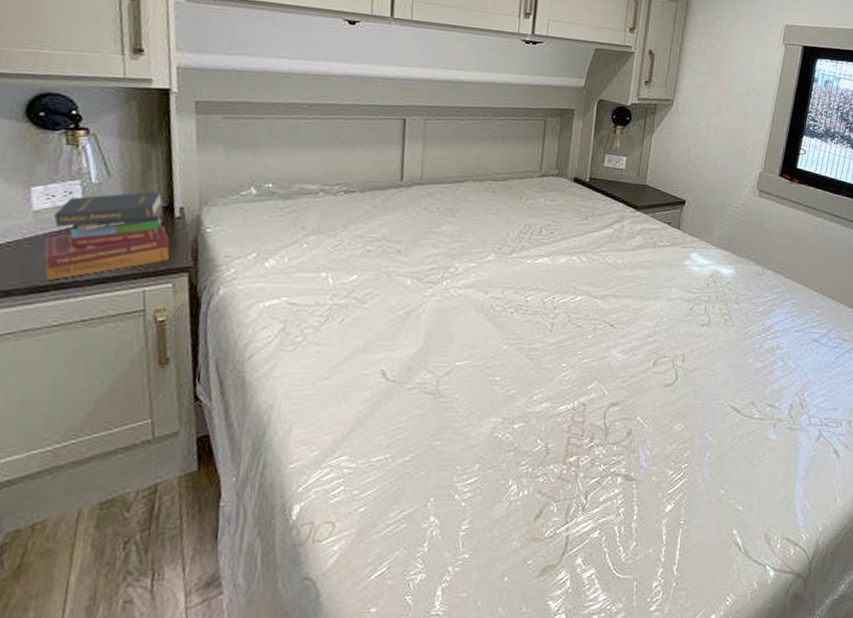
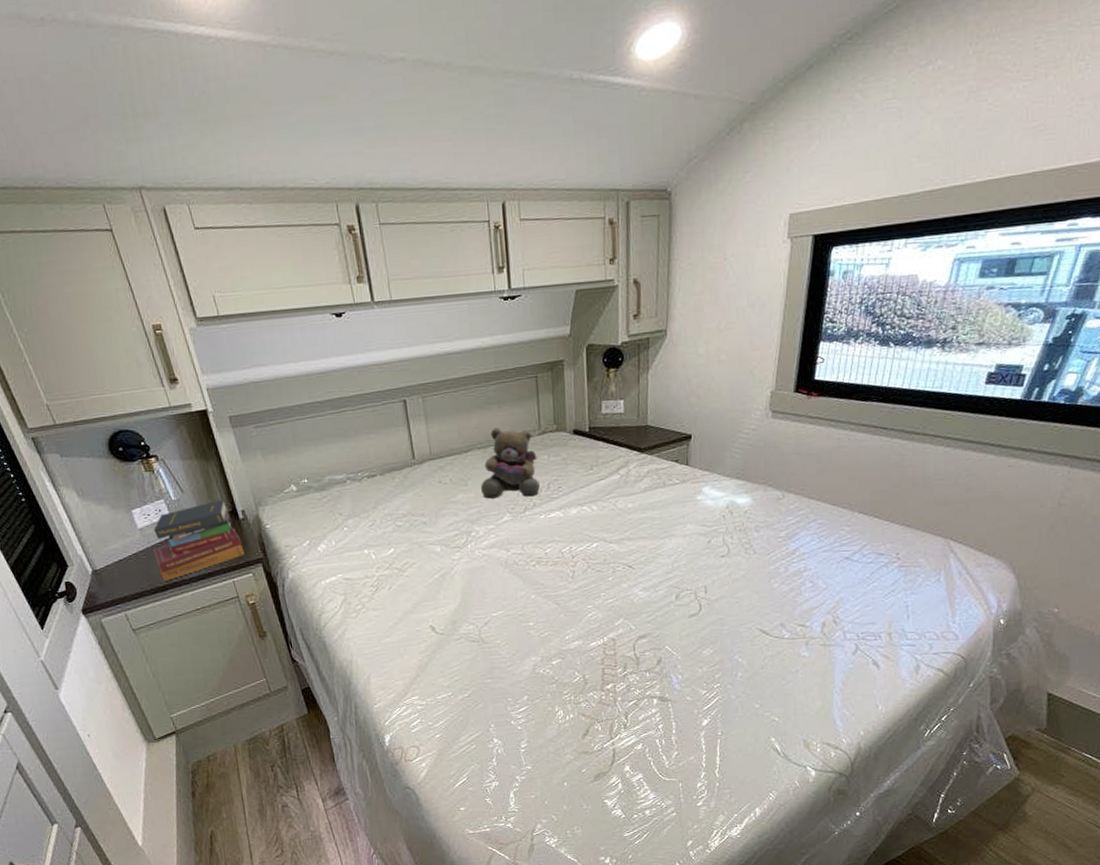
teddy bear: none [469,162,534,239] -> present [481,427,540,499]

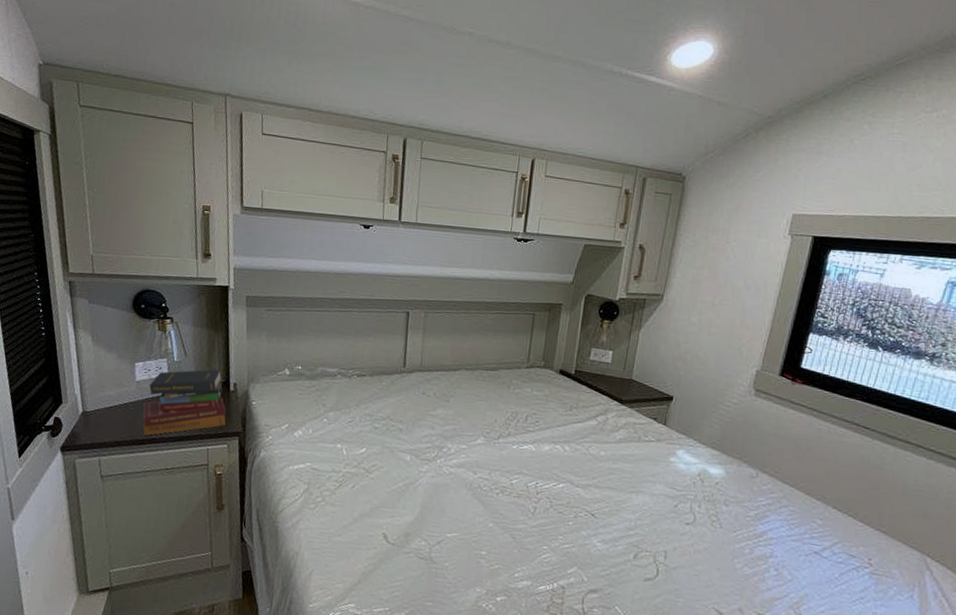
teddy bear: present [481,427,540,499] -> none [461,353,521,425]

